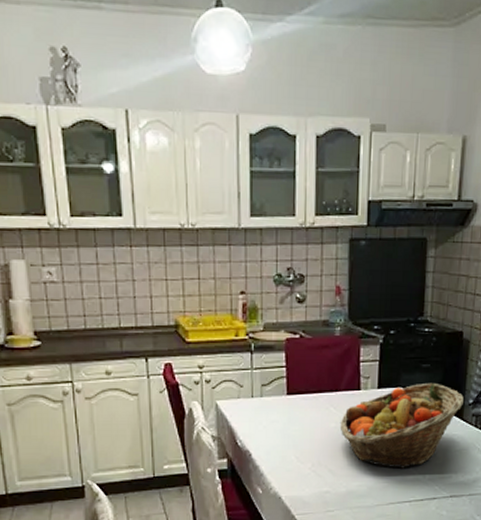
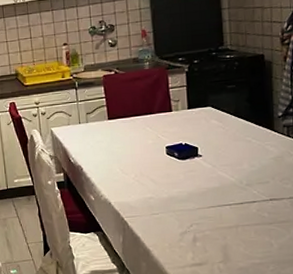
fruit basket: present [339,382,464,469] -> none [156,100,273,176]

